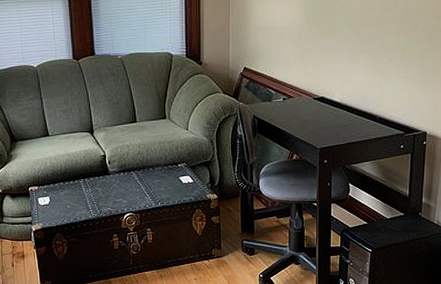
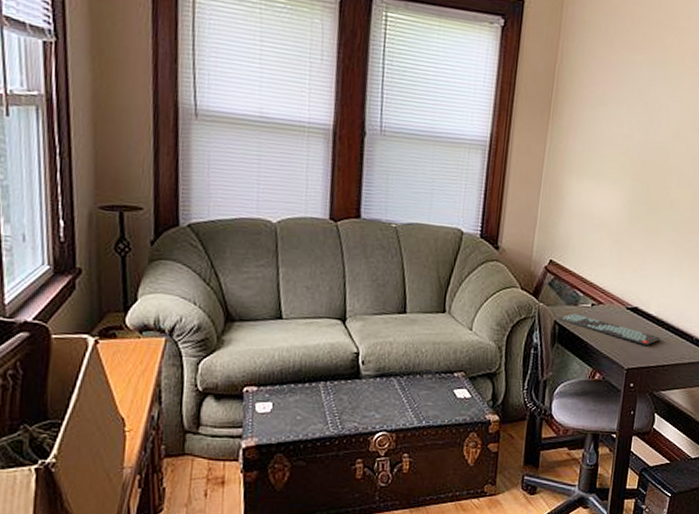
keyboard: none [256,108,347,127] -> present [558,313,661,345]

